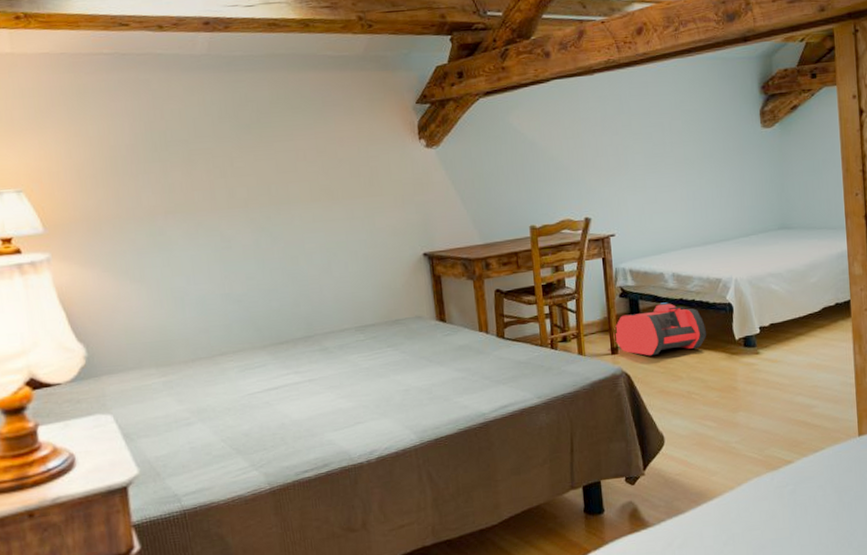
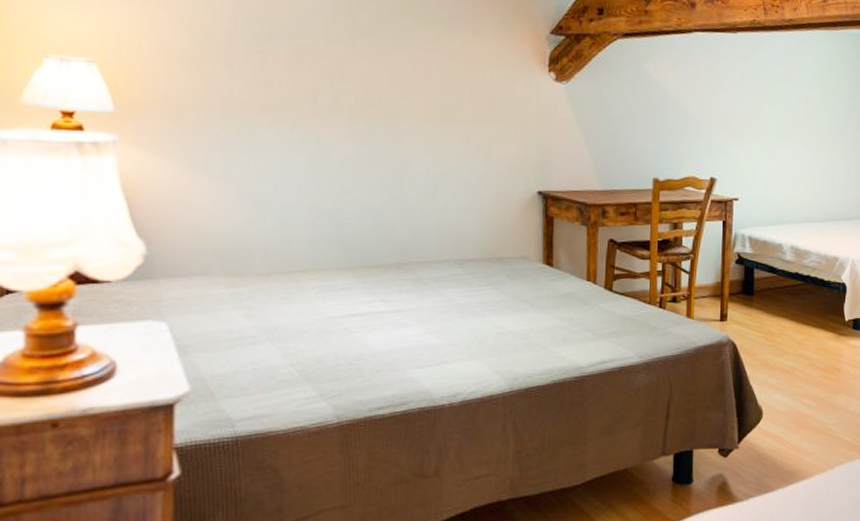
backpack: present [613,302,707,356] -> none [724,274,818,327]

